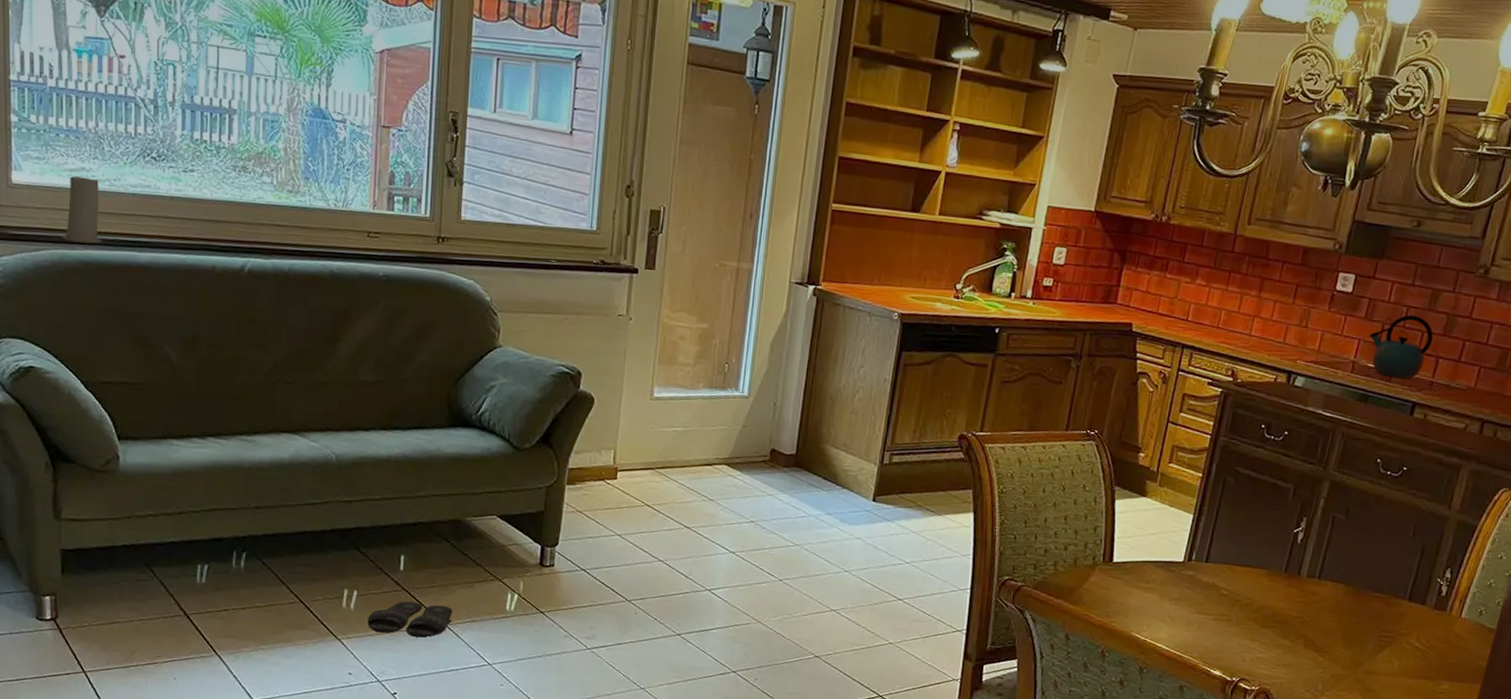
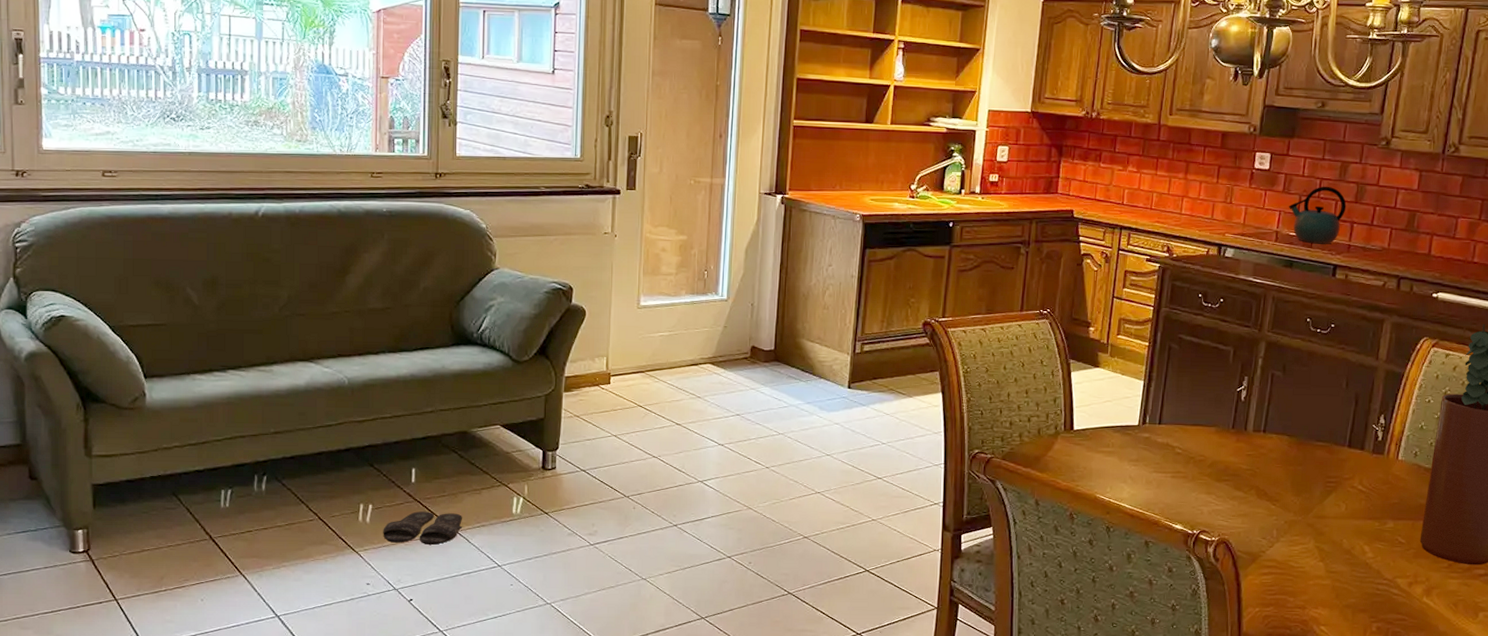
candle: present [62,176,103,244] -> none [89,140,128,200]

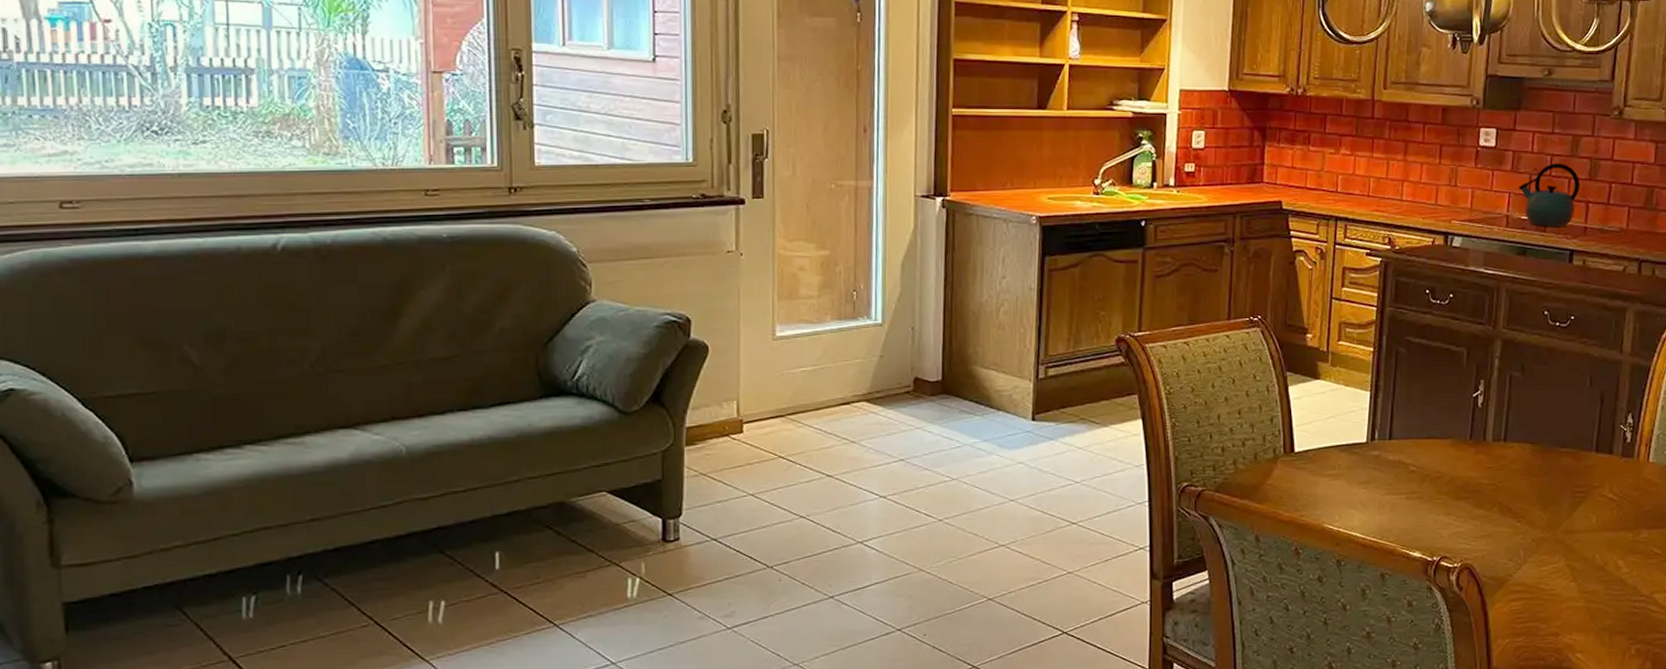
slippers: present [383,511,463,545] -> none [460,603,565,646]

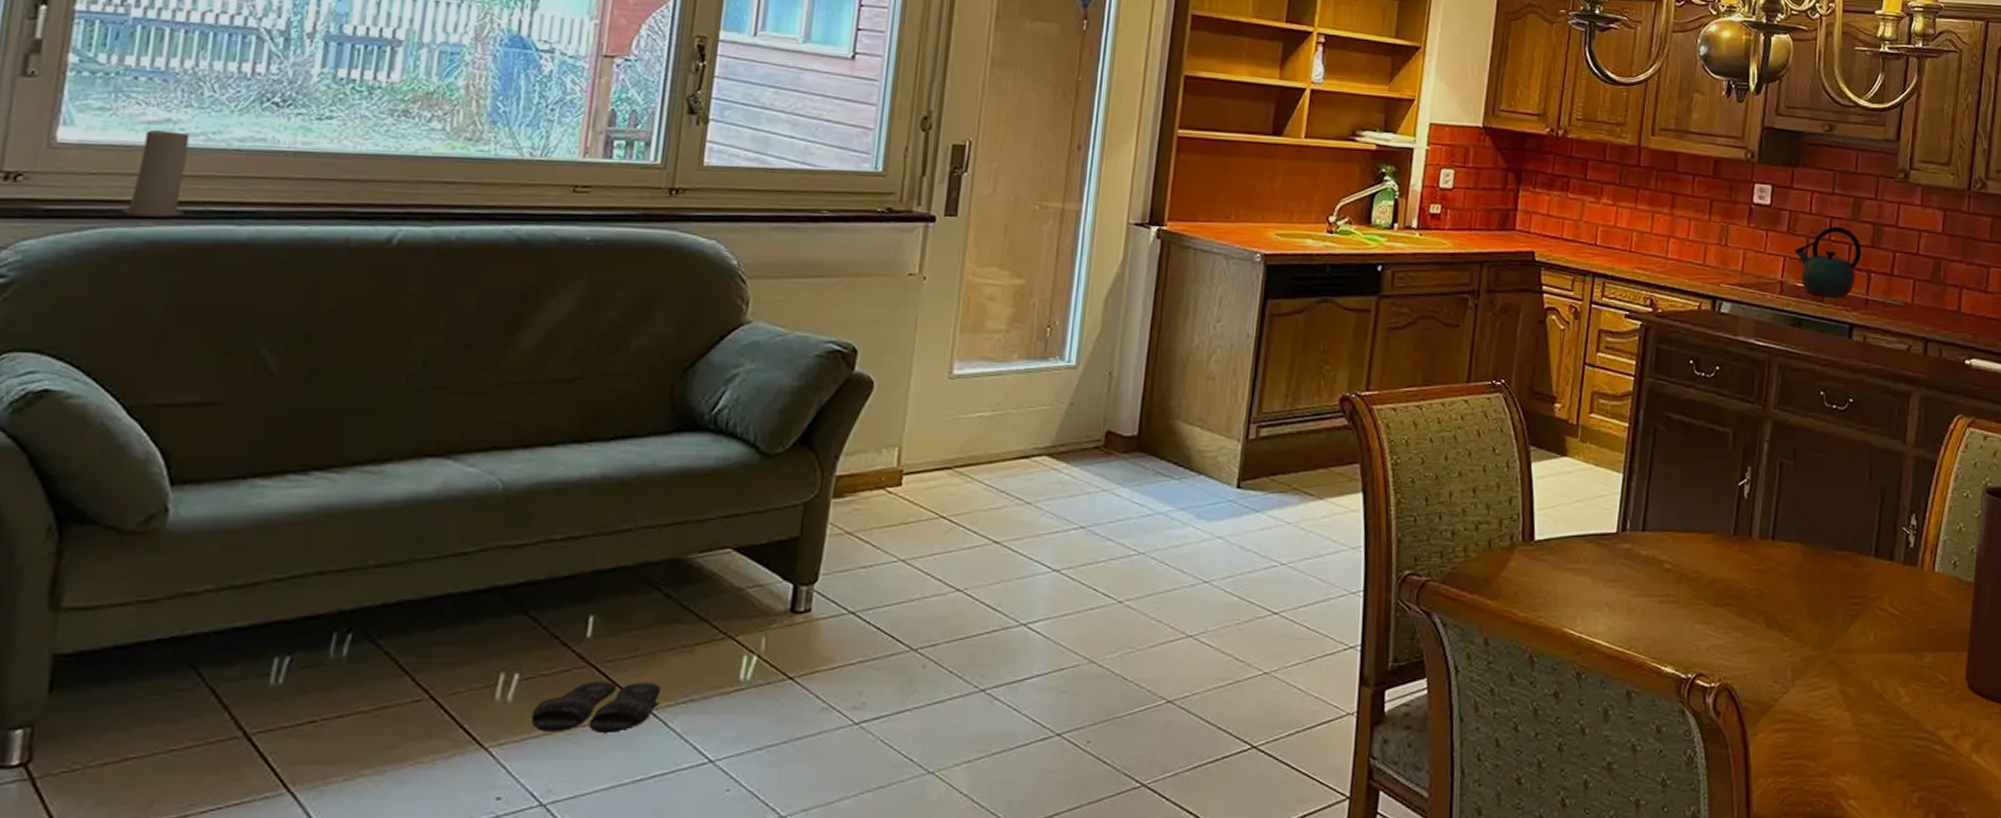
candle: none [42,162,97,238] -> present [122,130,190,218]
slippers: none [460,603,565,646] -> present [531,681,660,733]

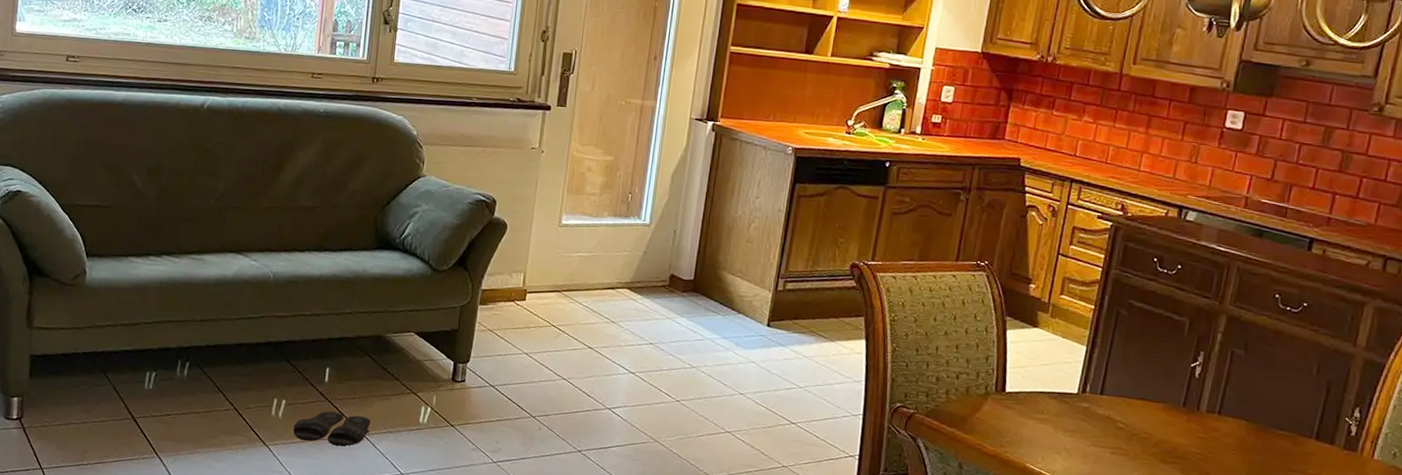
candle: present [122,130,190,218] -> none [53,26,88,84]
kettle: present [1795,226,1862,298] -> none [1262,151,1329,215]

